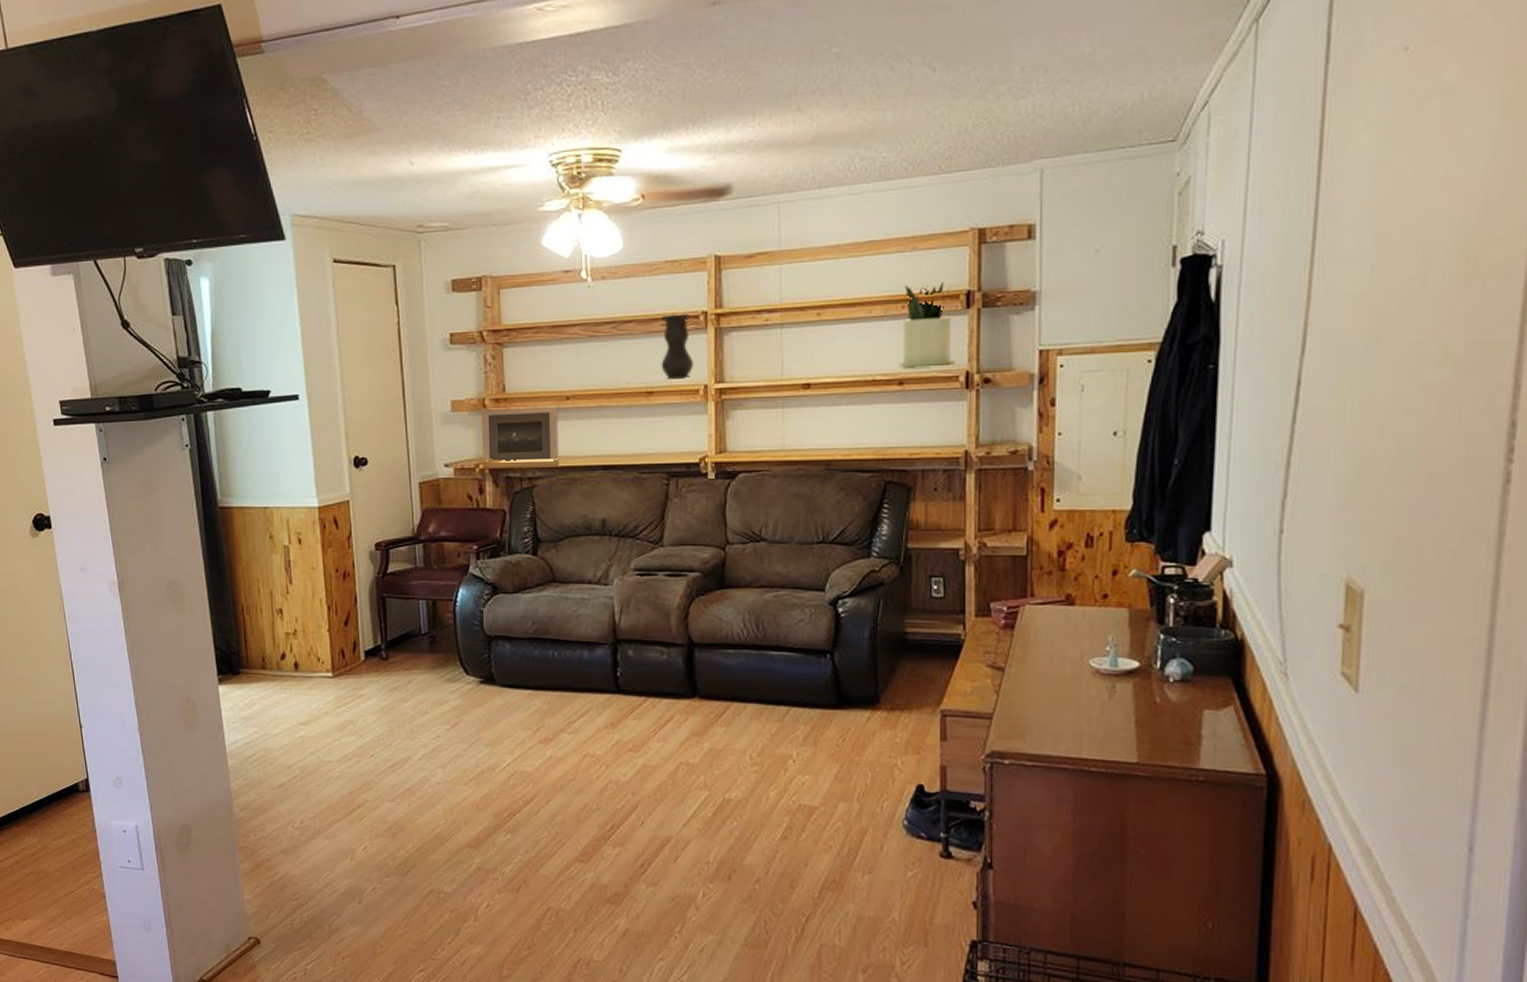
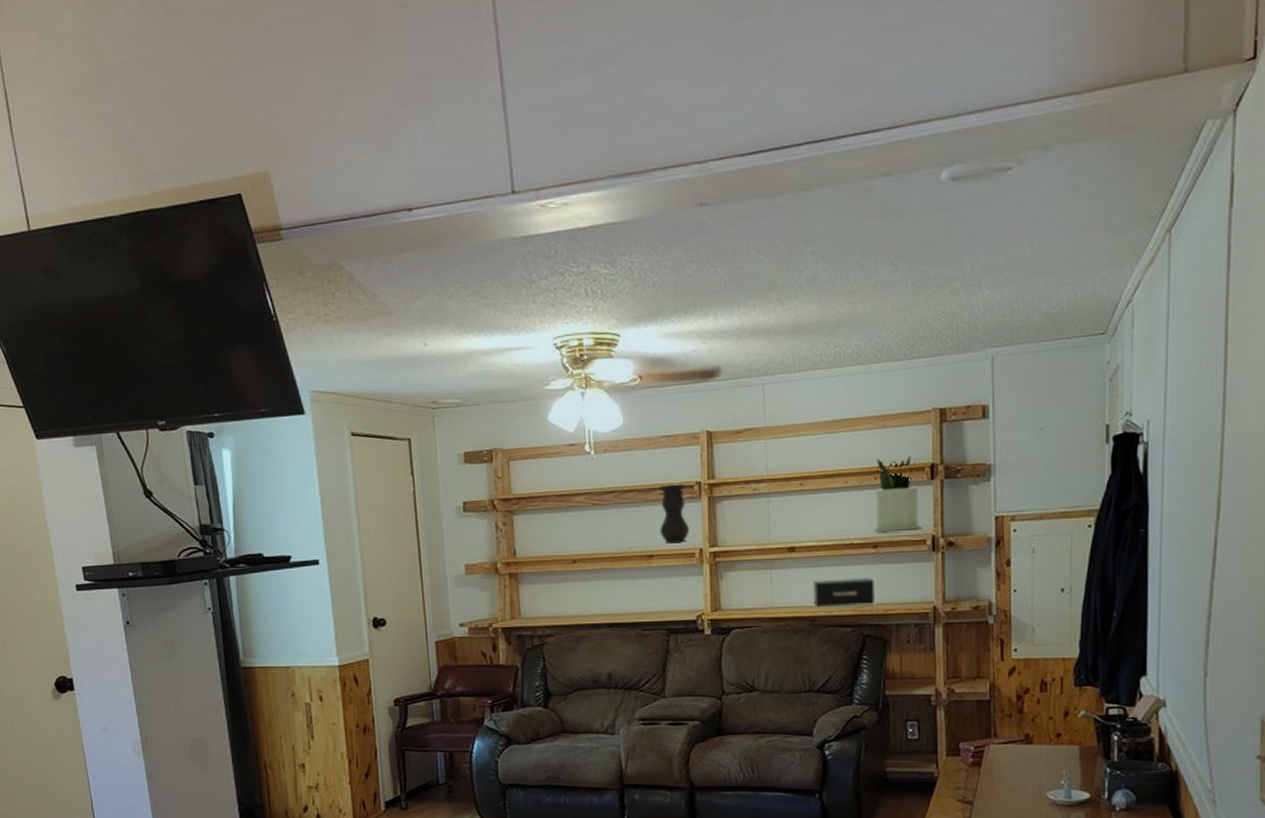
picture frame: present [480,405,559,470] -> none [493,569,567,629]
box: none [829,418,898,451] -> present [813,578,874,608]

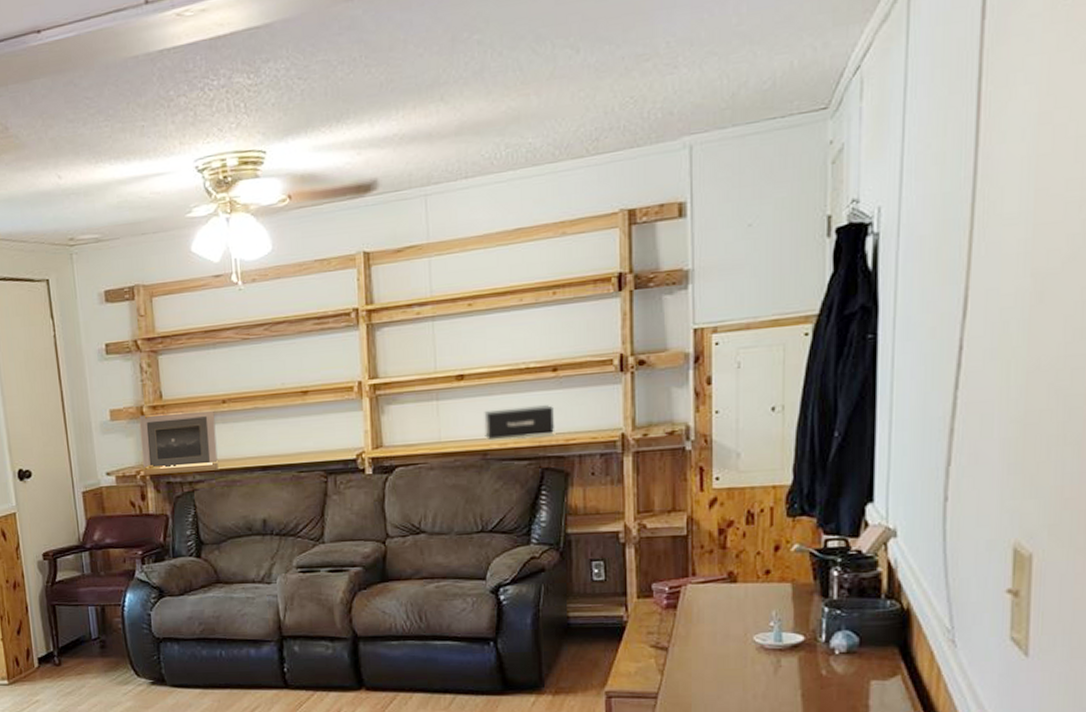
picture frame: none [493,569,567,629] -> present [139,411,218,477]
vase: present [659,485,689,544] -> none [313,313,346,378]
planter: present [872,456,923,533] -> none [551,265,609,355]

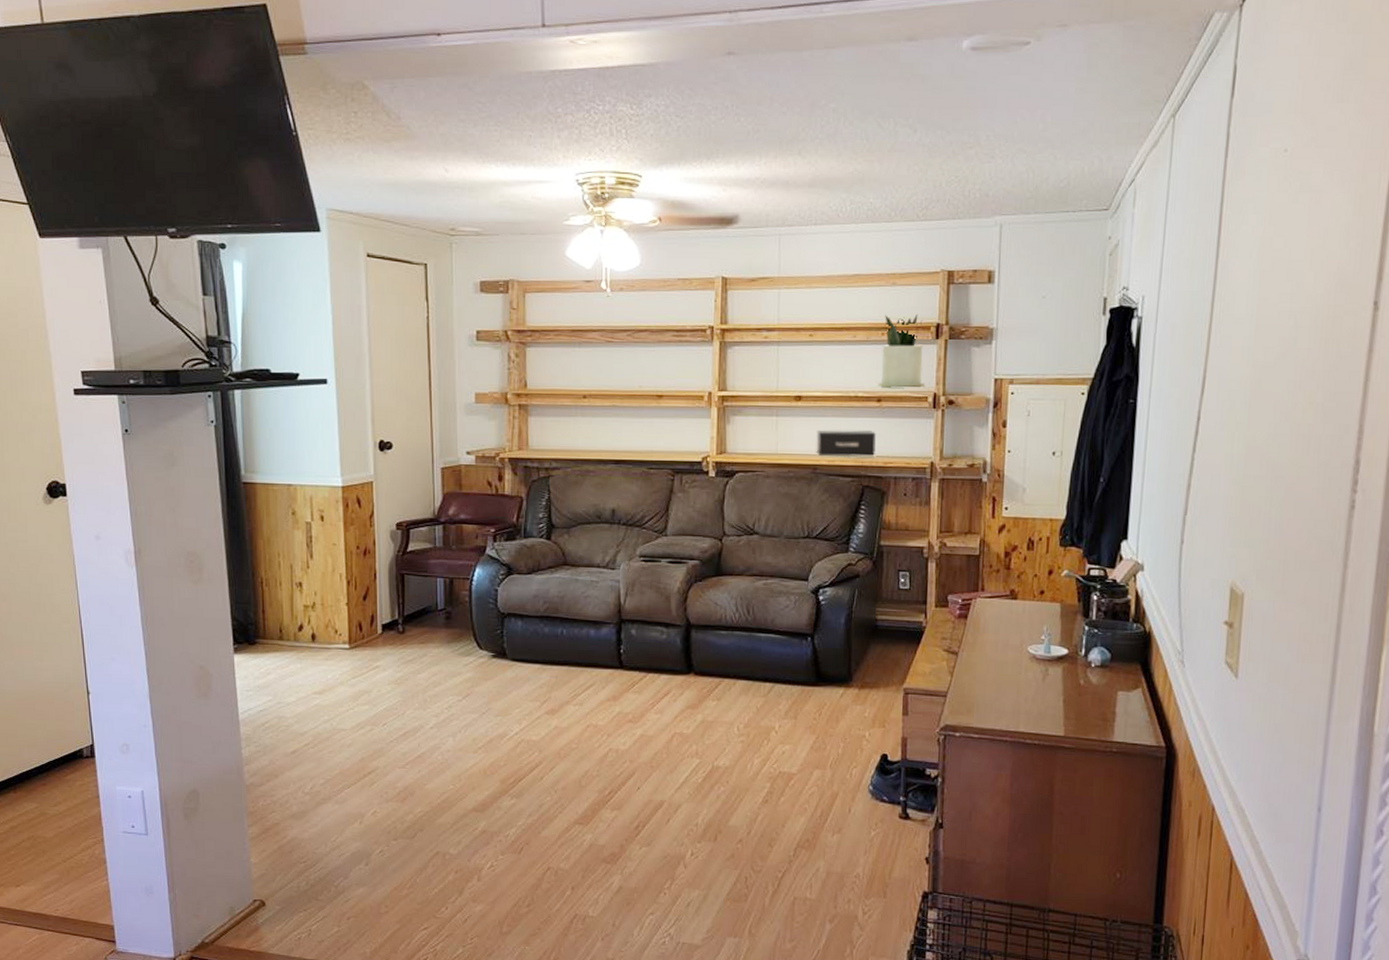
picture frame: present [139,411,218,477] -> none [502,400,575,460]
planter: none [551,265,609,355] -> present [877,314,926,388]

